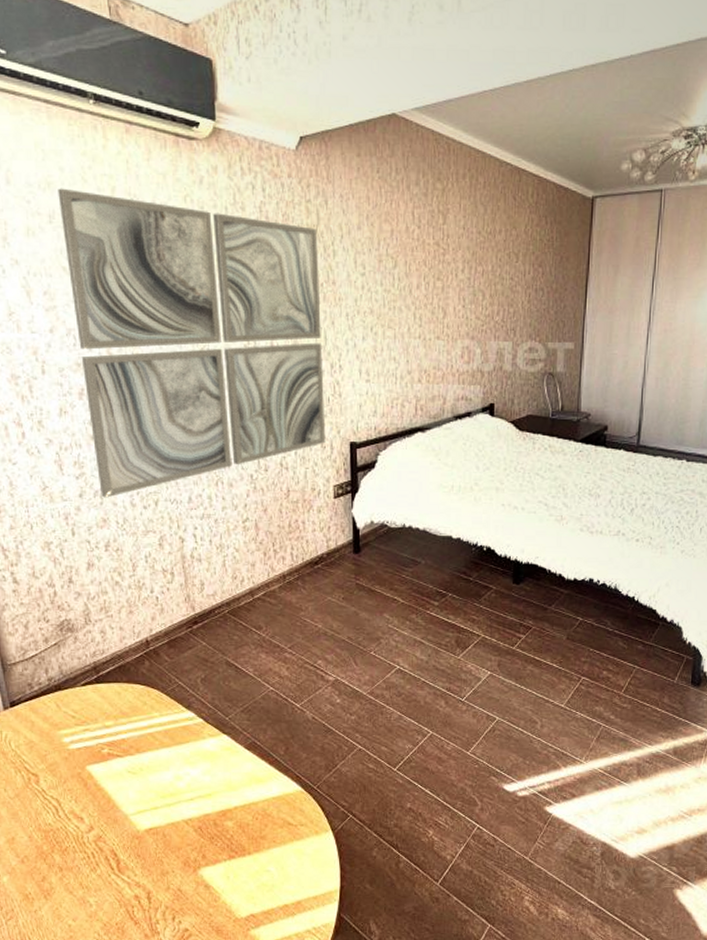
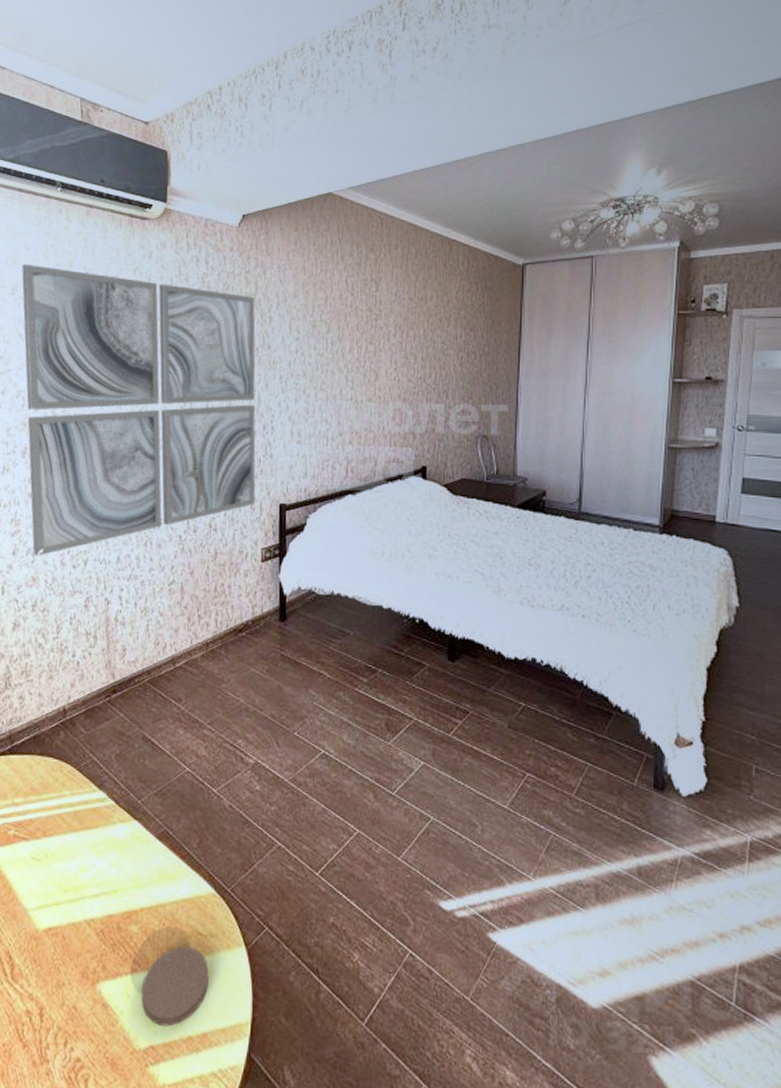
coaster: none [240,835,300,898] -> present [141,946,209,1027]

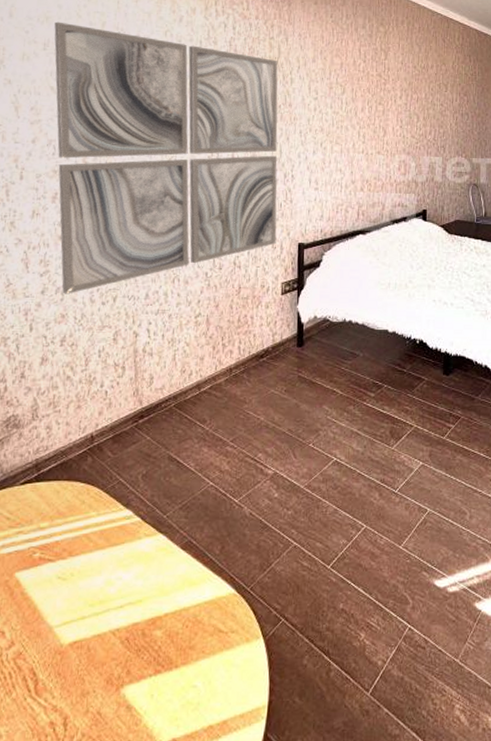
coaster: present [141,946,209,1027] -> none [164,644,229,719]

